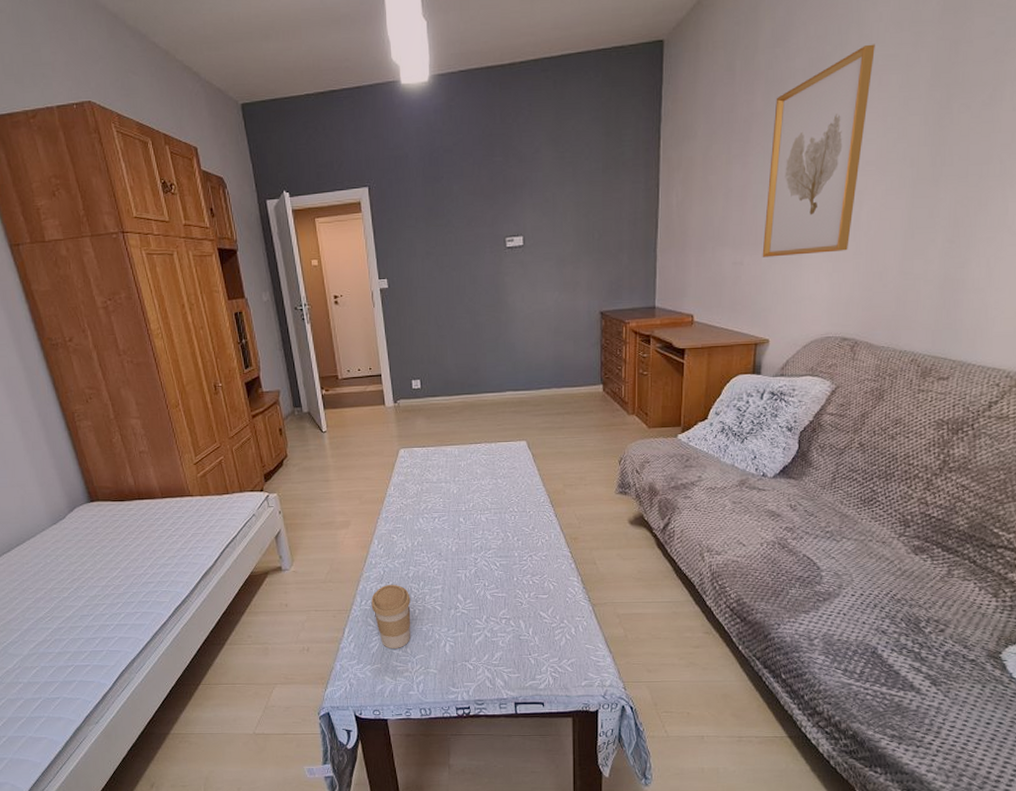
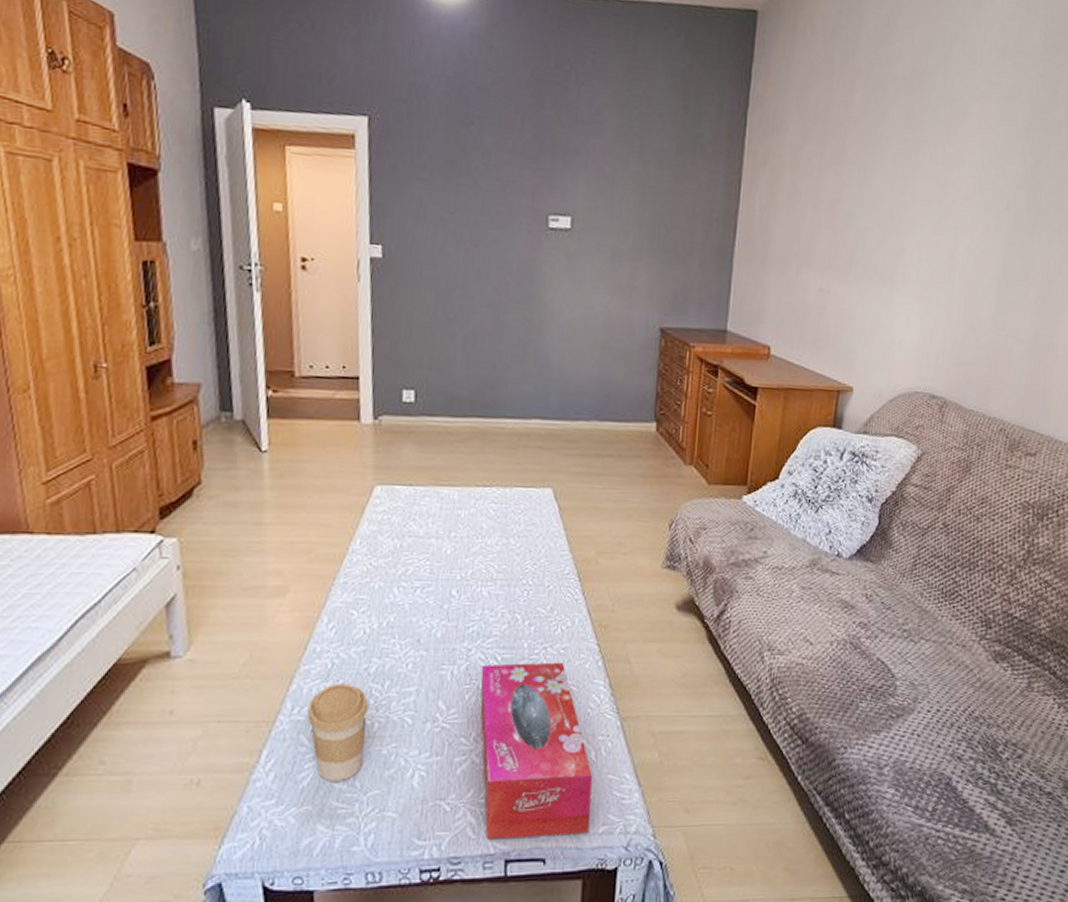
tissue box: none [486,565,575,689] -> present [480,662,592,839]
wall art: present [762,44,875,258] -> none [851,65,978,294]

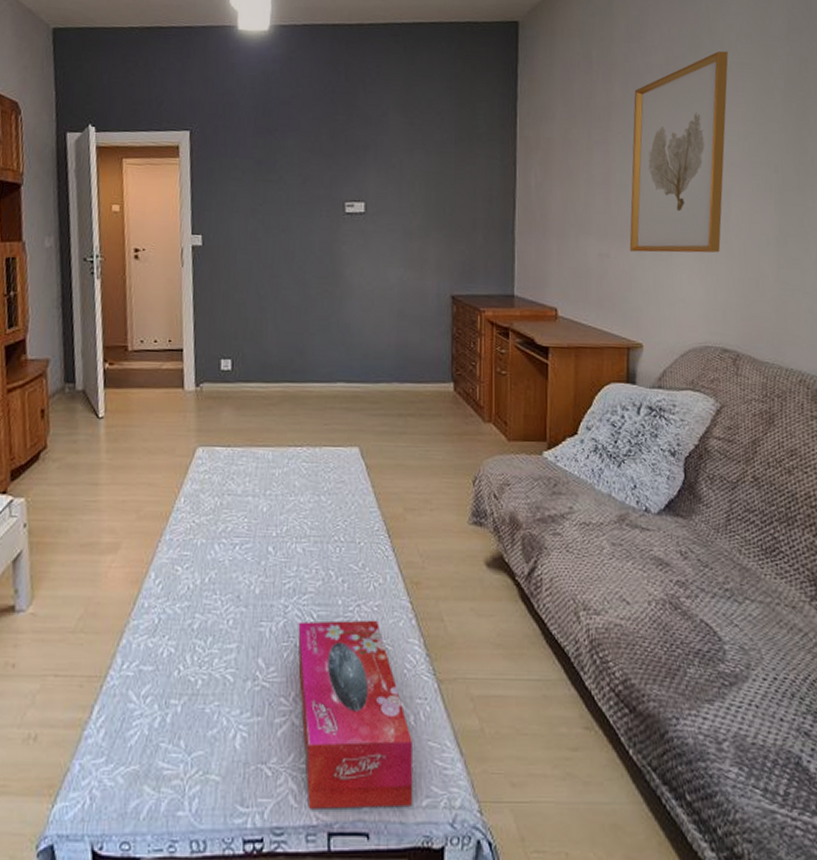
coffee cup: present [307,683,369,783] -> none [136,639,192,741]
wall art: none [851,65,978,294] -> present [629,51,728,253]

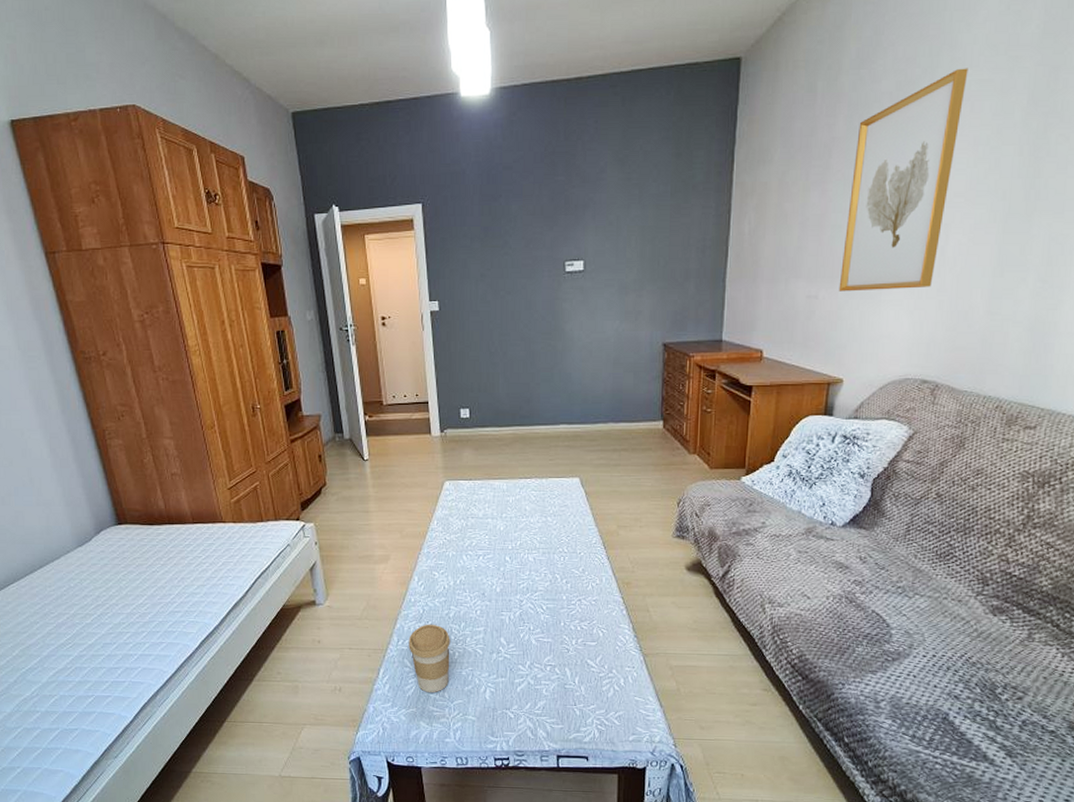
coffee cup: none [136,639,192,741] -> present [409,624,450,693]
tissue box: present [298,620,413,809] -> none [531,610,623,741]

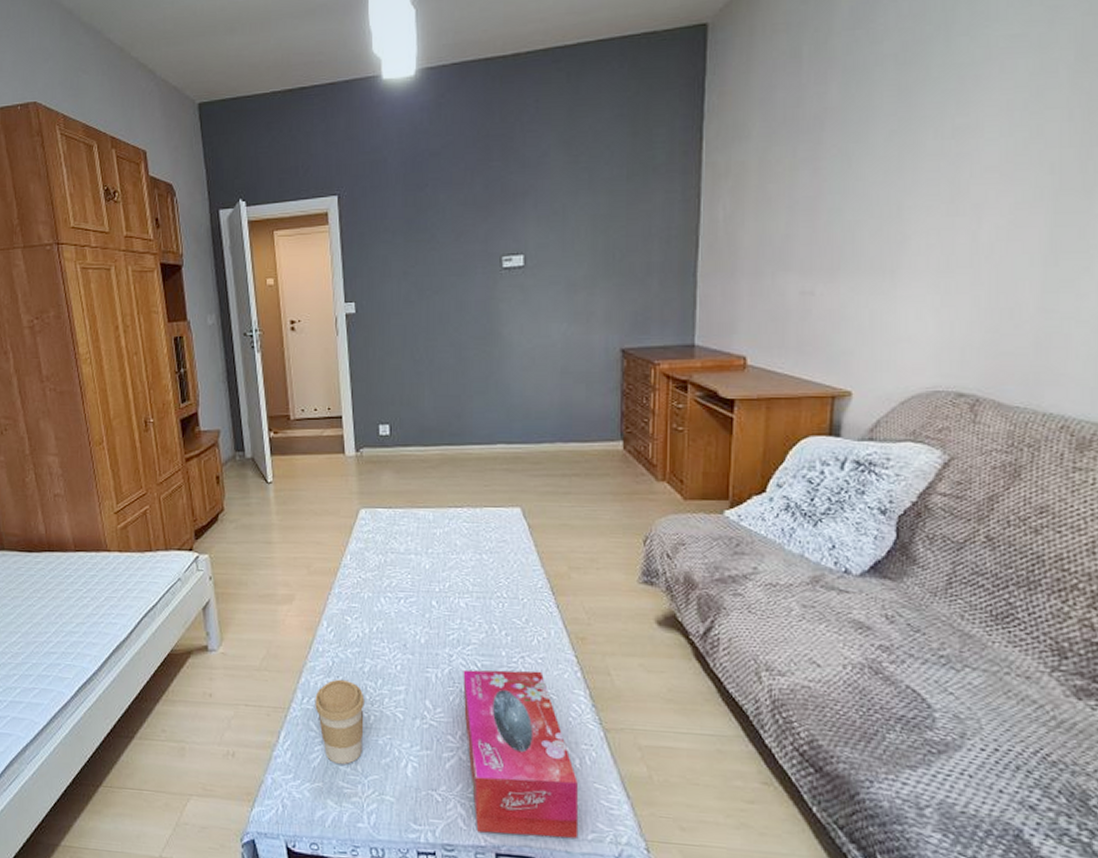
tissue box: none [531,610,623,741] -> present [463,669,579,838]
wall art: present [838,68,968,292] -> none [840,22,994,286]

